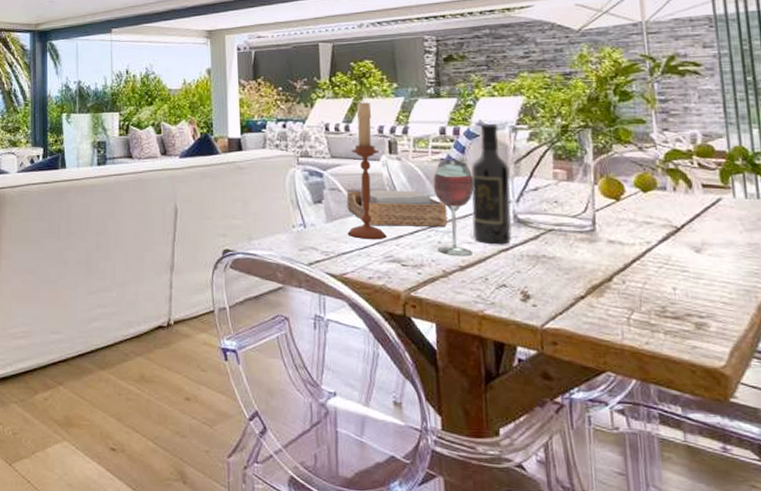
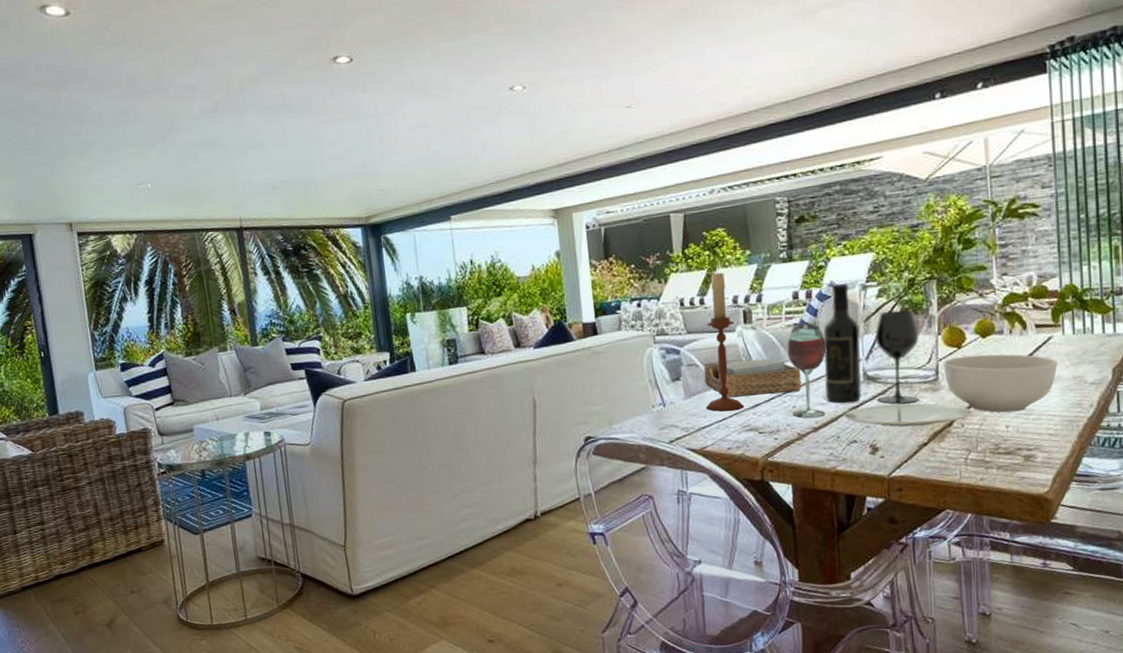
plate: none [493,250,634,277] -> present [845,403,972,427]
wineglass: none [525,155,575,252] -> present [875,310,920,404]
bowl: none [600,209,730,274] -> present [942,354,1059,413]

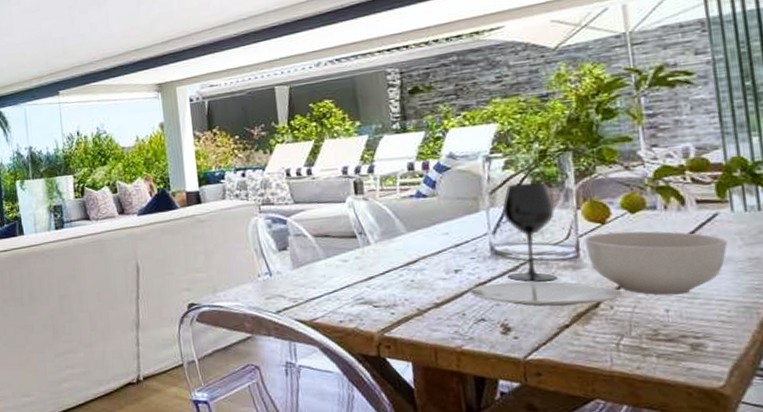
napkin holder: present [703,358,802,398] -> none [312,230,421,269]
candlestick: present [706,269,745,412] -> none [315,140,357,283]
wineglass: present [786,323,826,418] -> none [402,195,448,293]
wine bottle: present [822,283,862,404] -> none [442,155,490,280]

